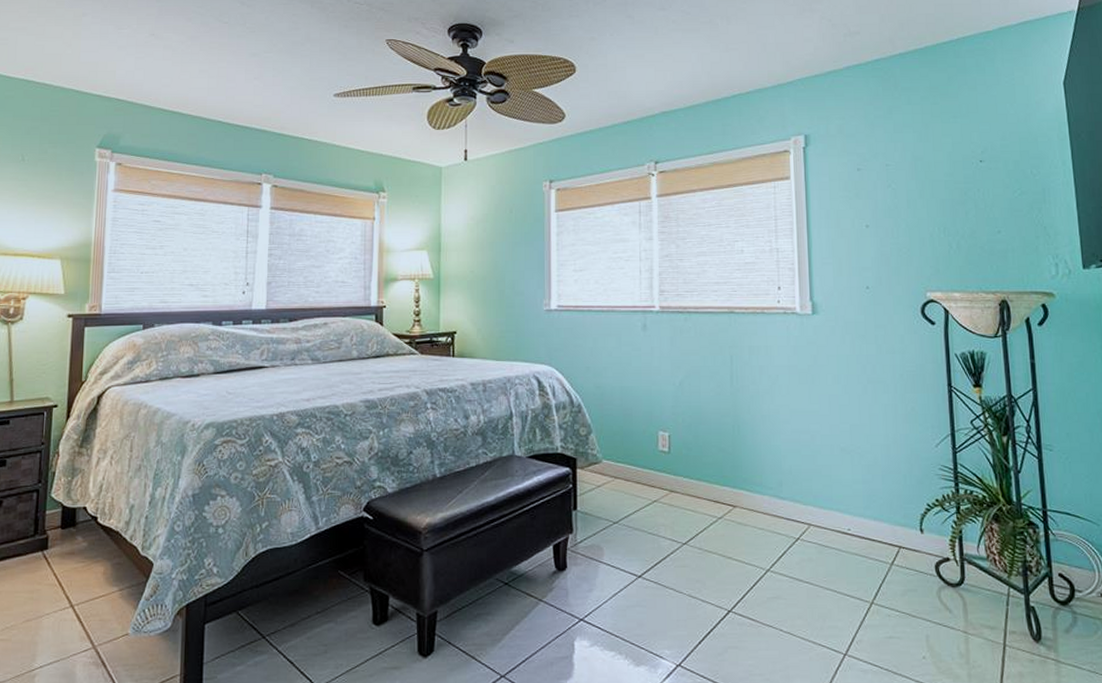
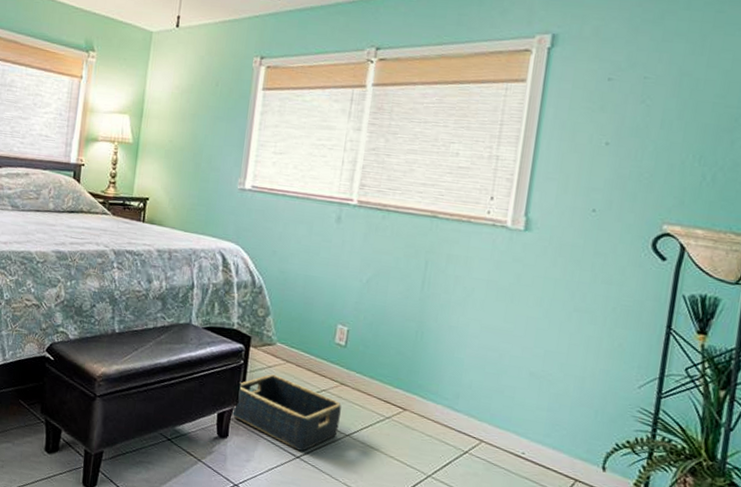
basket: none [567,494,675,569] -> present [231,374,342,451]

